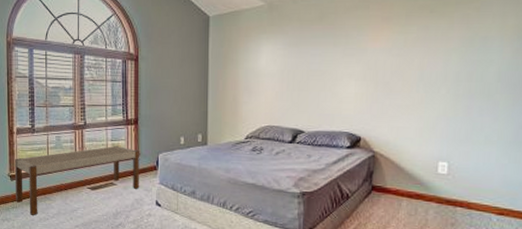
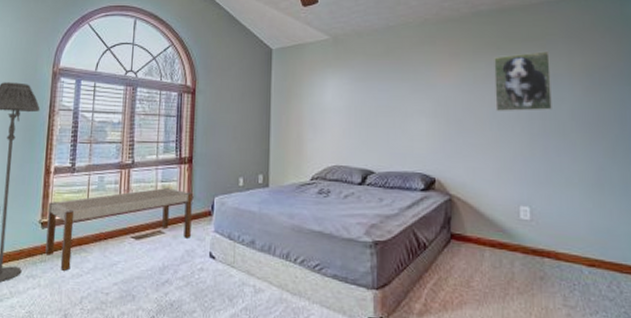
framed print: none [423,14,483,74] -> present [494,51,552,111]

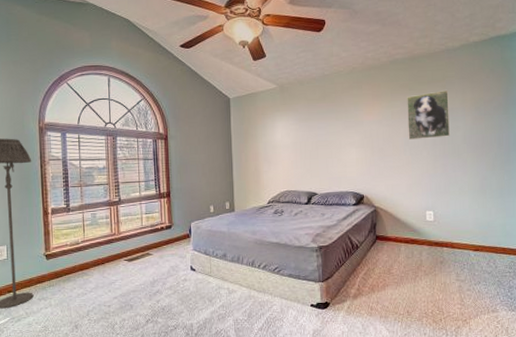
bench: present [45,187,192,271] -> none [49,217,174,292]

